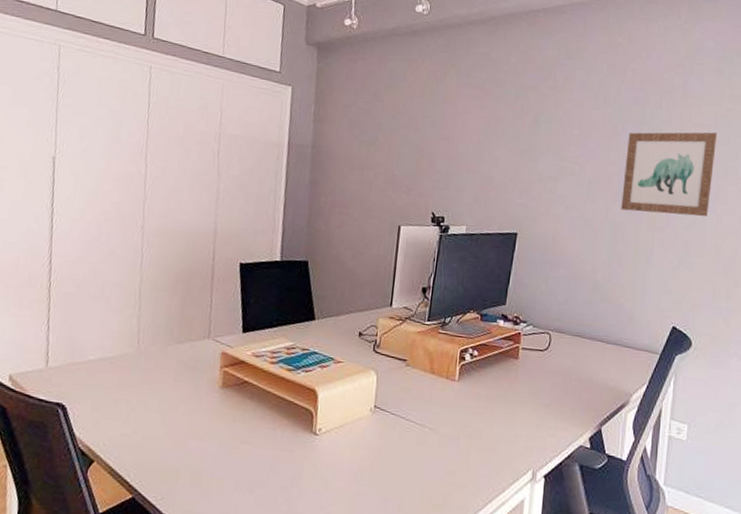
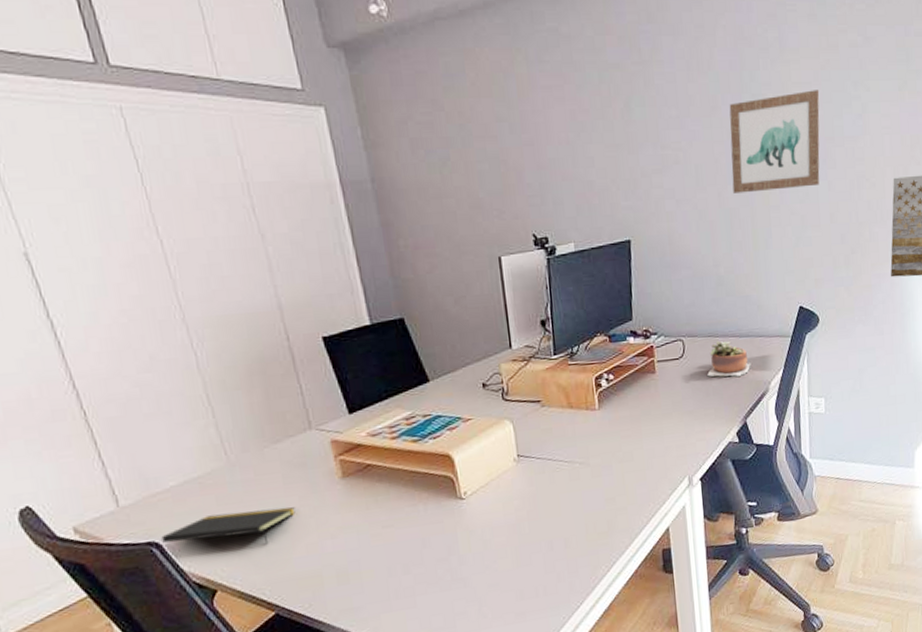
notepad: none [68,392,176,430] -> present [161,507,295,543]
succulent plant: none [569,341,615,382] -> present [707,340,751,377]

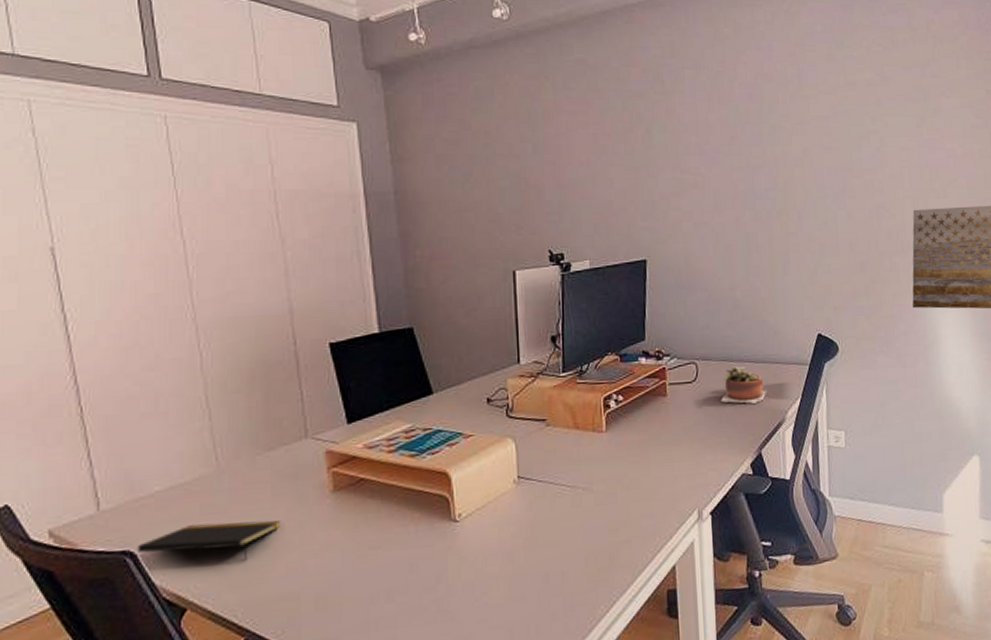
wall art: present [729,90,820,194] -> none [748,123,839,219]

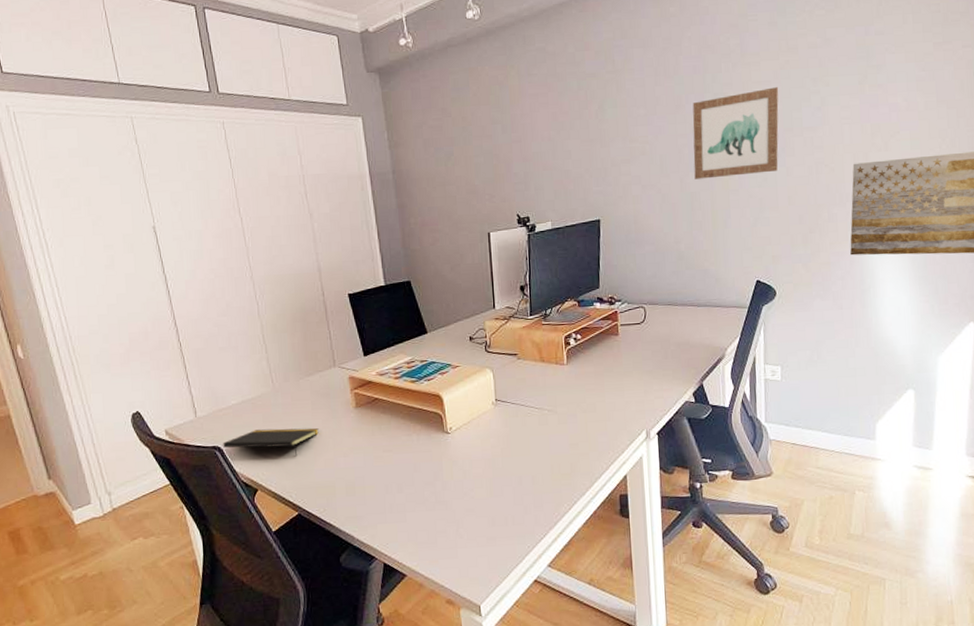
succulent plant: present [721,365,767,404] -> none [666,308,709,342]
wall art: none [748,123,839,219] -> present [692,87,779,179]

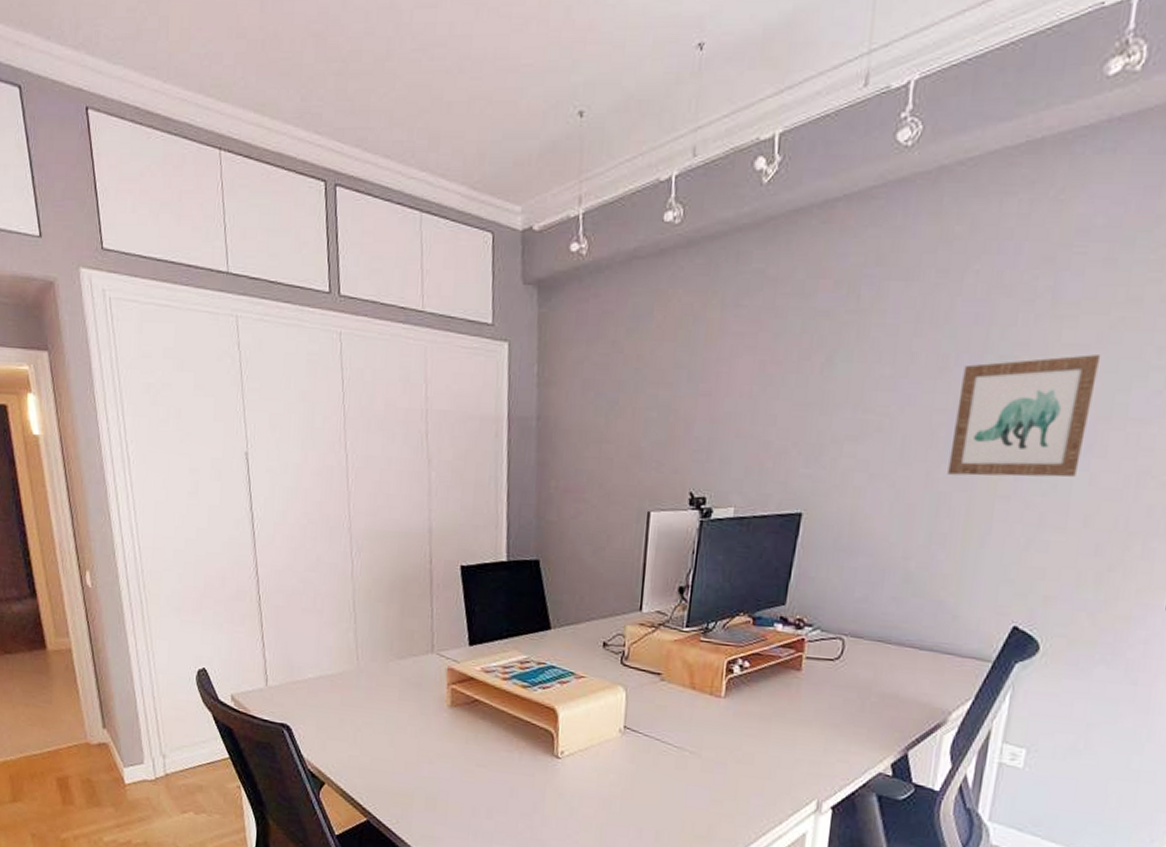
notepad: present [223,428,319,456] -> none [292,712,403,752]

